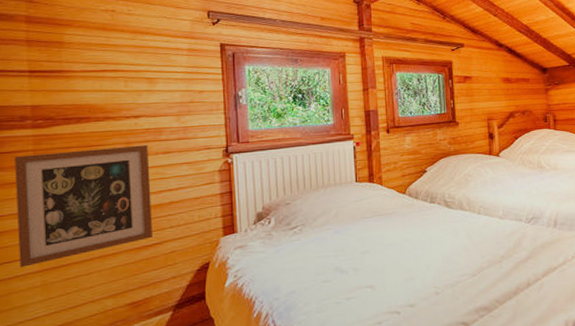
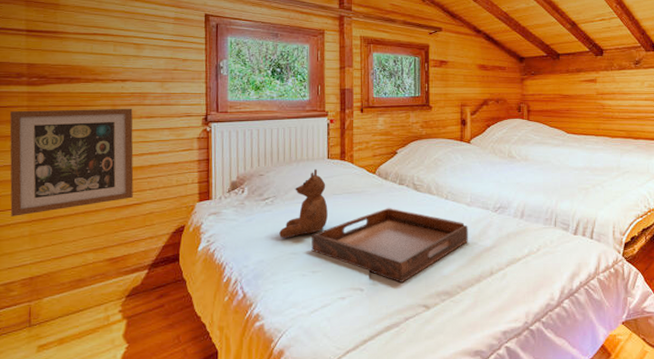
teddy bear: none [310,193,359,267] -> present [279,168,328,238]
serving tray: none [344,226,503,302] -> present [311,207,468,283]

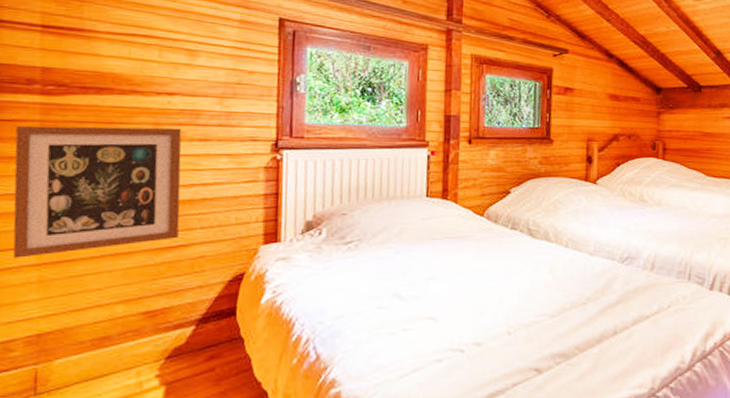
teddy bear: present [279,168,328,238] -> none [364,208,425,290]
serving tray: present [311,207,468,283] -> none [403,255,590,343]

